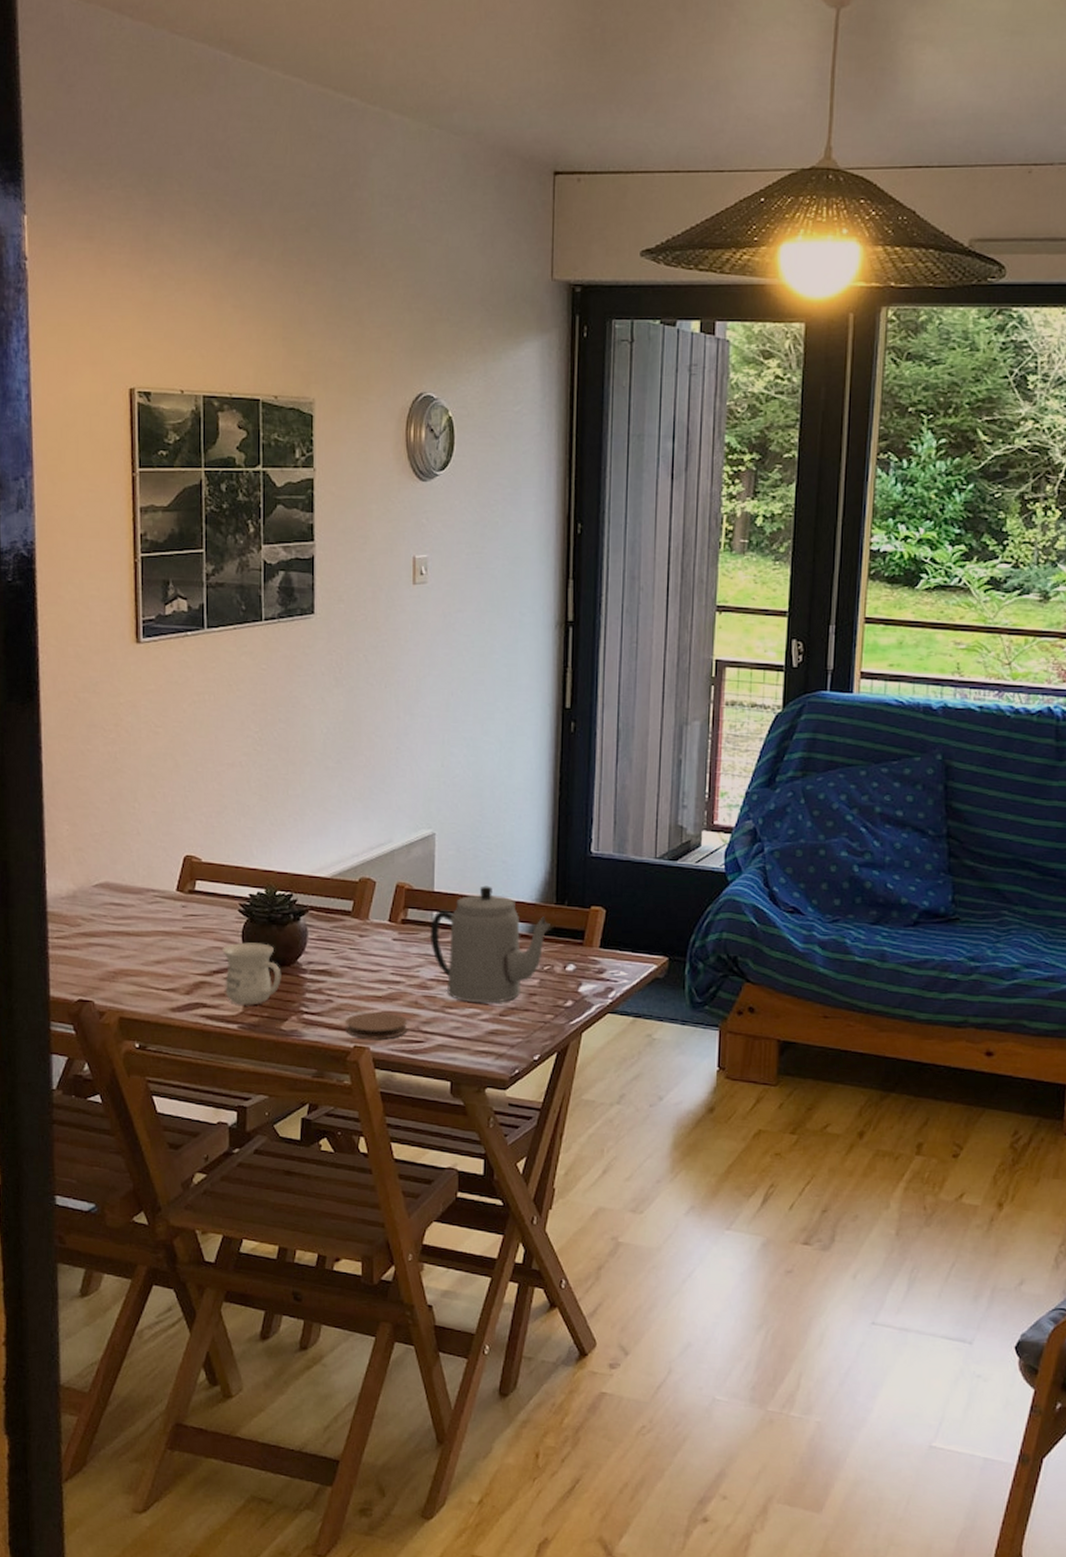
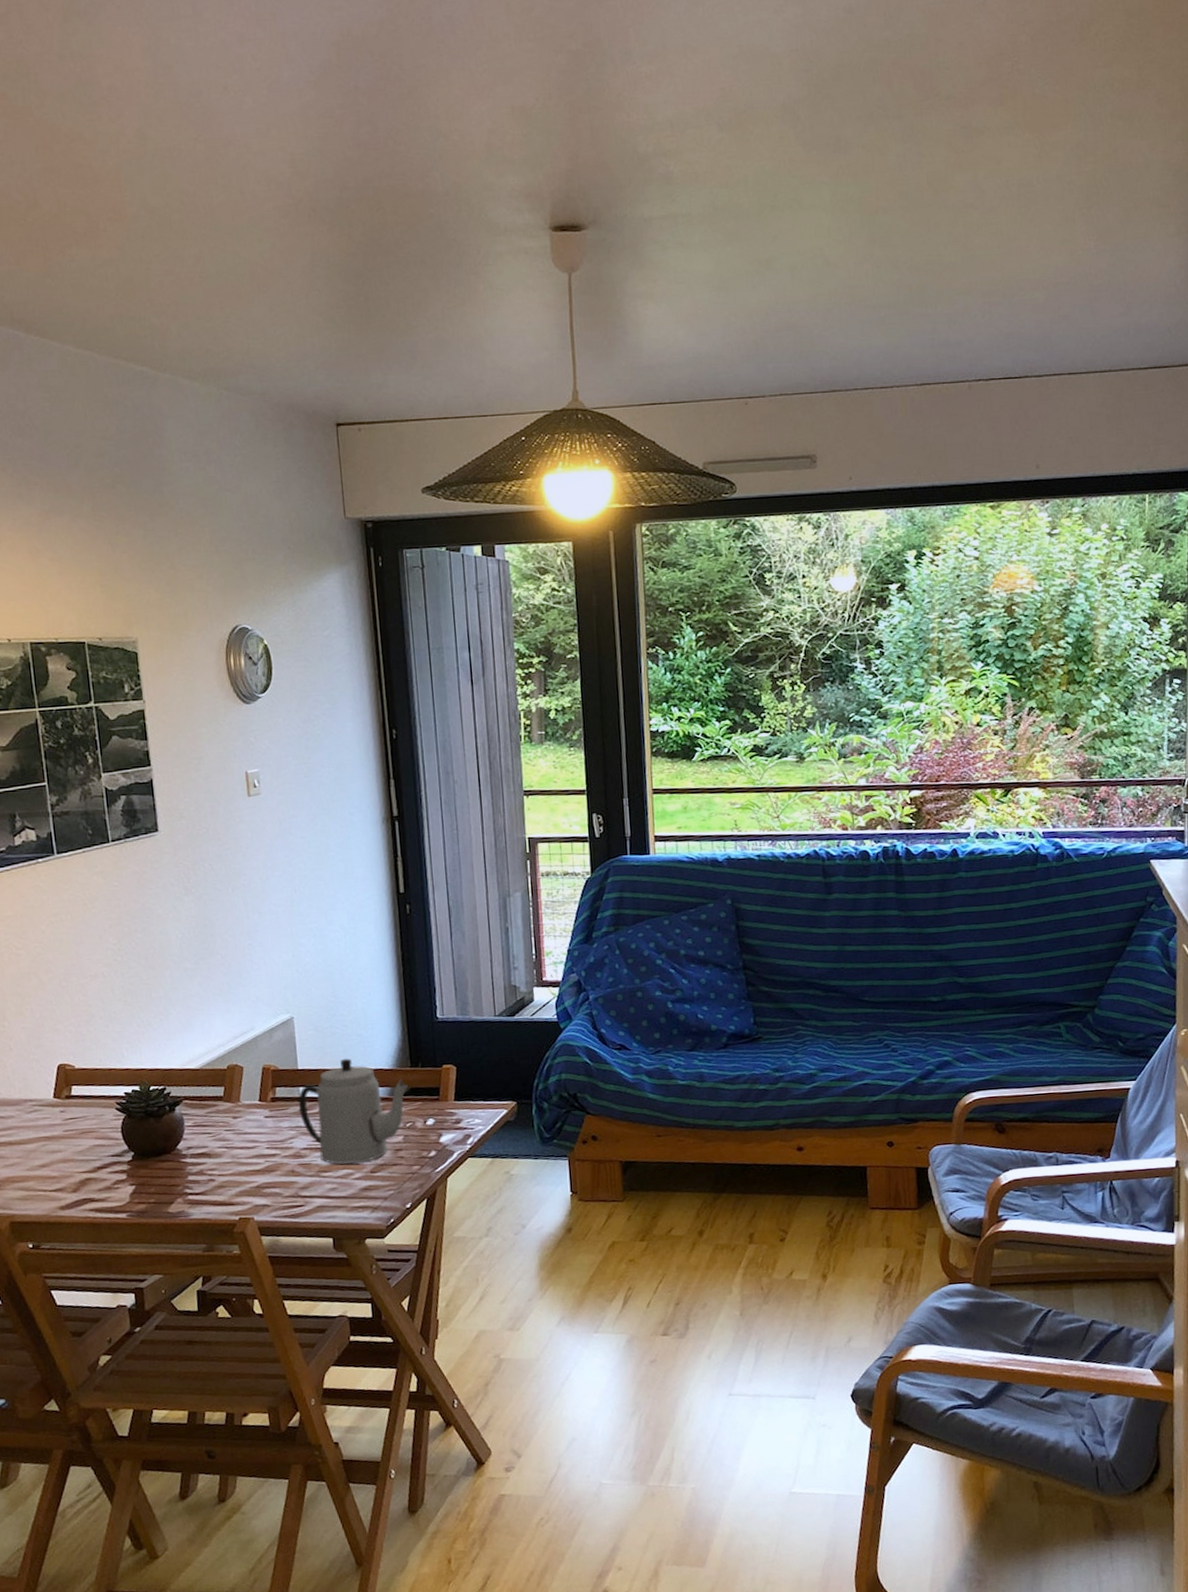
mug: present [223,942,281,1005] -> none [104,1136,164,1195]
coaster: present [345,1012,408,1039] -> none [228,1183,288,1210]

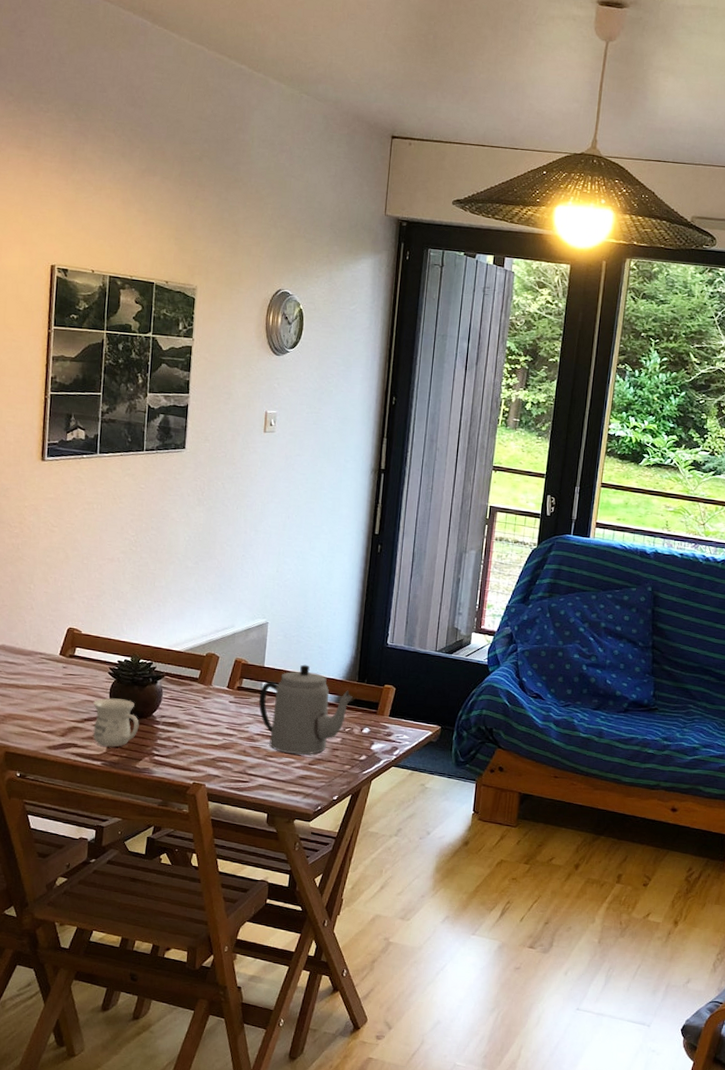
mug: none [104,1136,164,1195] -> present [93,698,139,747]

